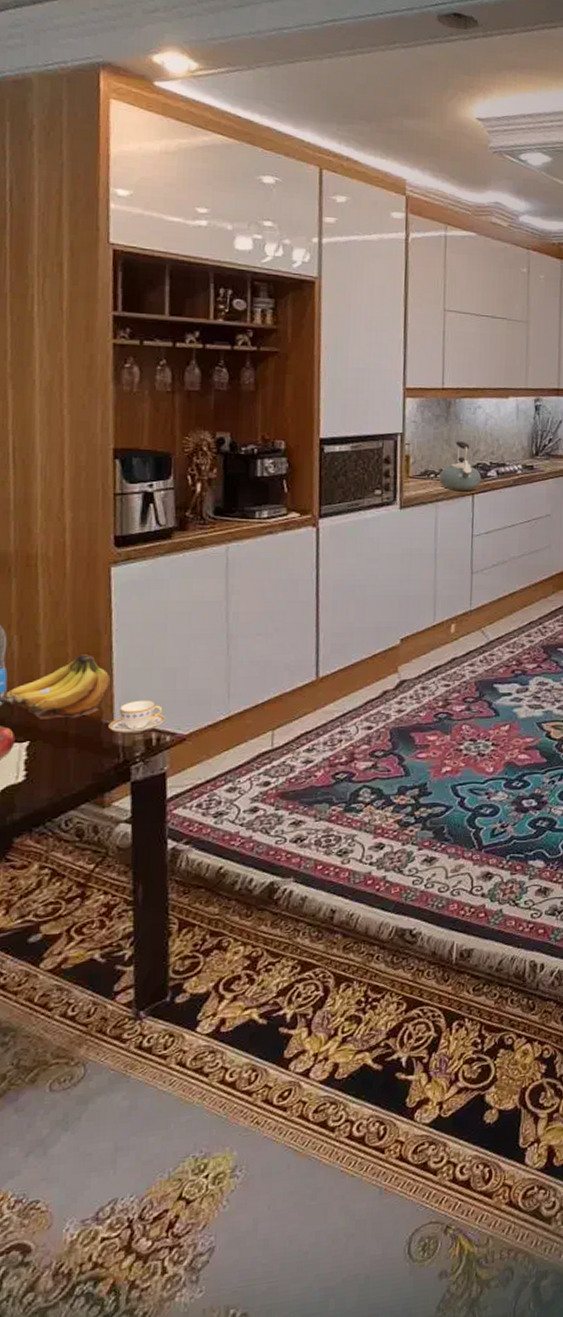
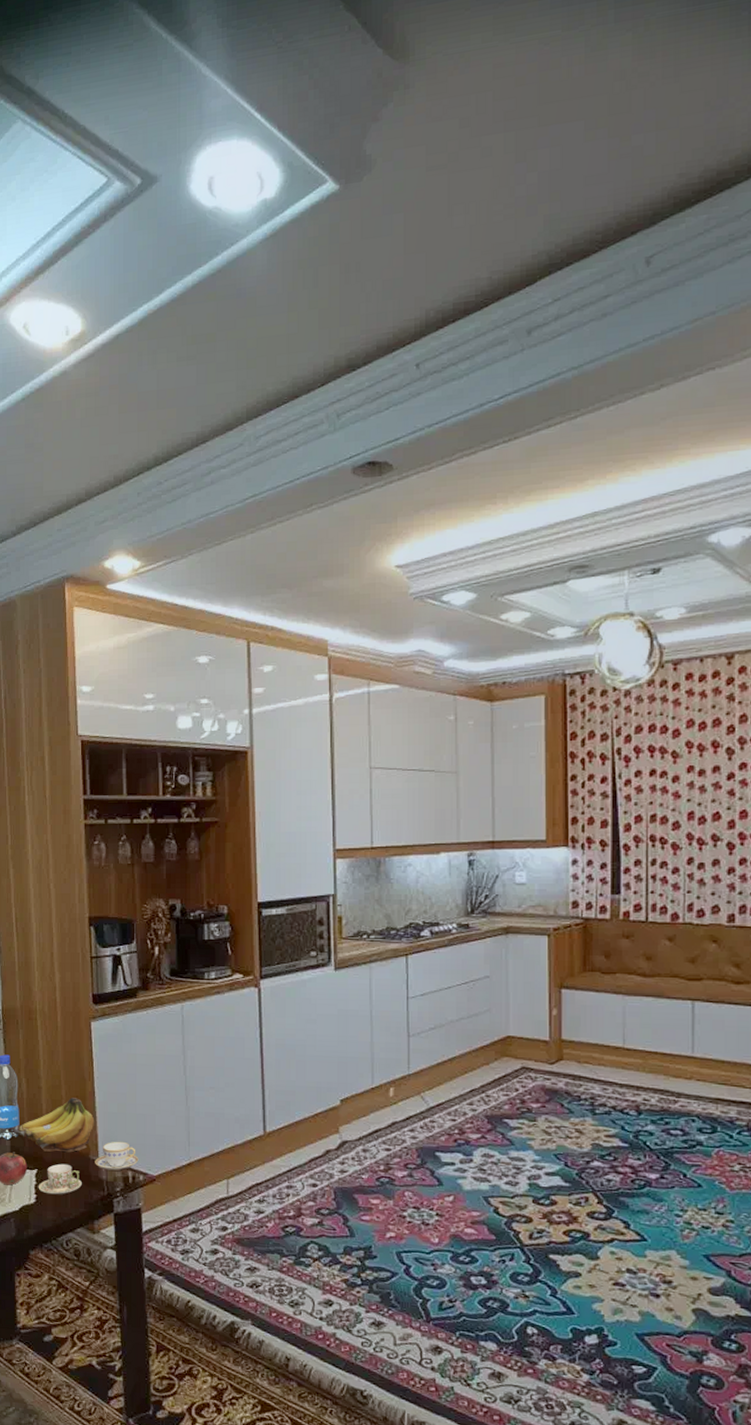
teacup: none [29,731,90,769] -> present [38,1163,82,1195]
kettle: present [439,441,482,492] -> none [372,901,415,953]

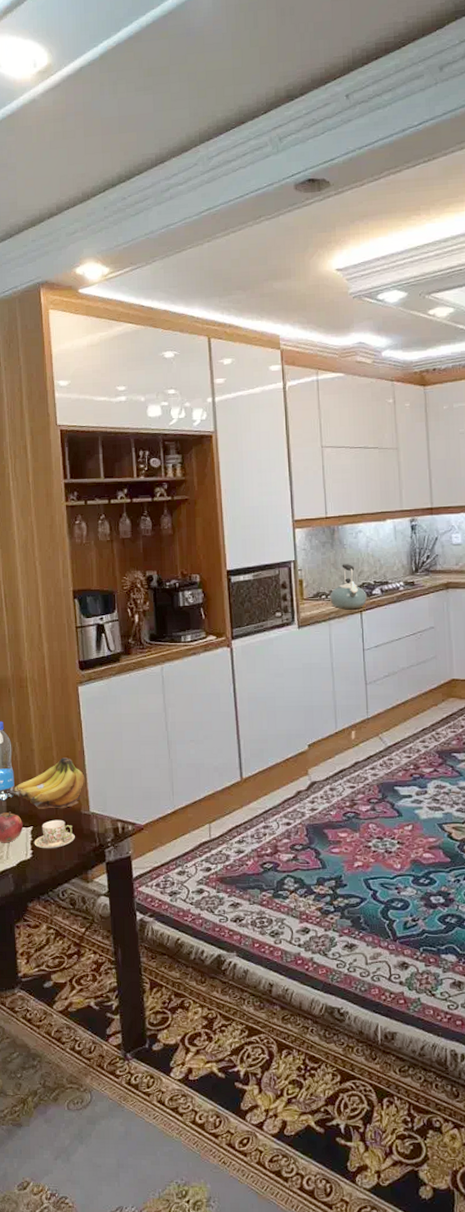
teacup: present [95,1141,139,1172] -> none [86,795,127,824]
kettle: none [372,901,415,953] -> present [330,564,368,610]

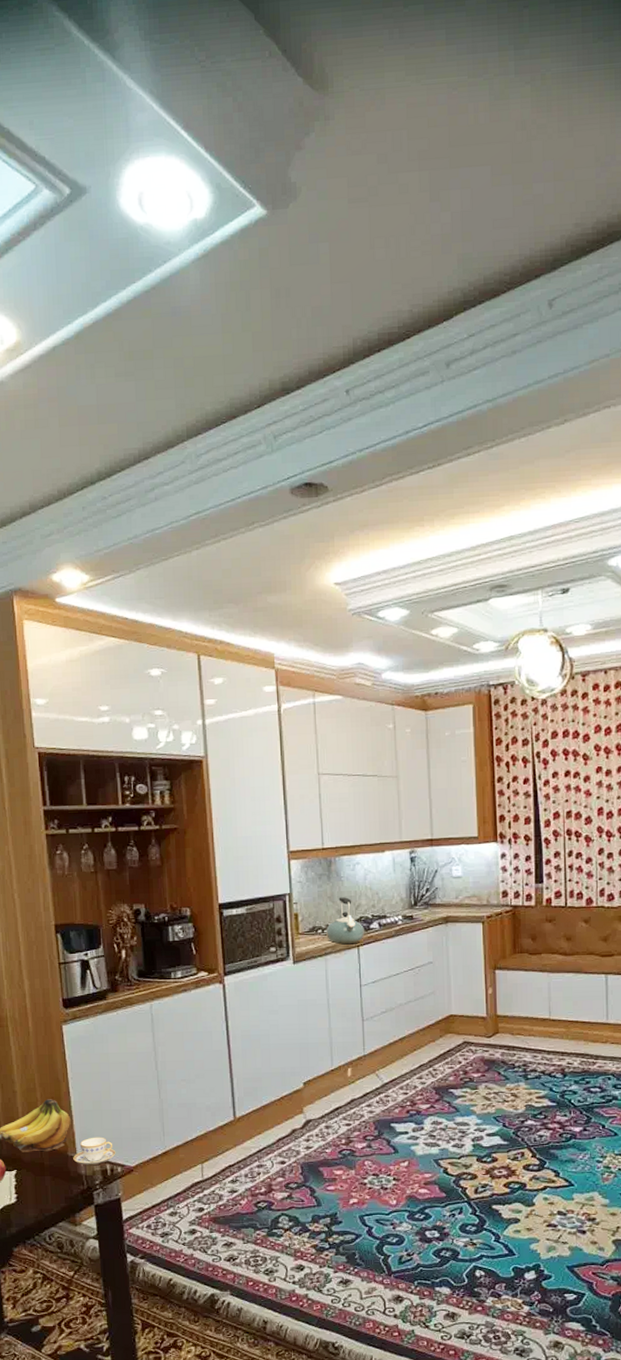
teacup: present [34,819,75,849] -> none [18,1162,62,1193]
teacup: none [86,795,127,824] -> present [73,1137,116,1166]

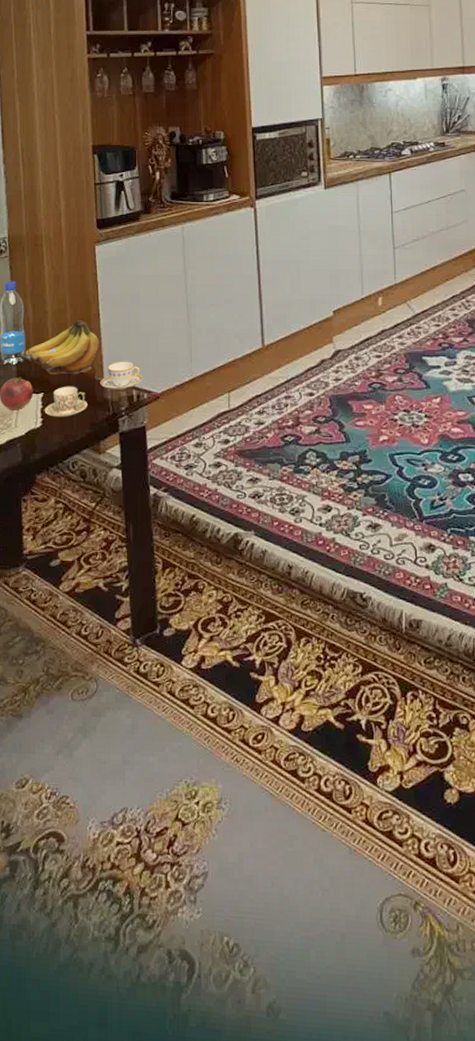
teacup: none [18,1162,62,1193] -> present [44,386,87,417]
kettle: present [326,897,365,945] -> none [358,123,397,171]

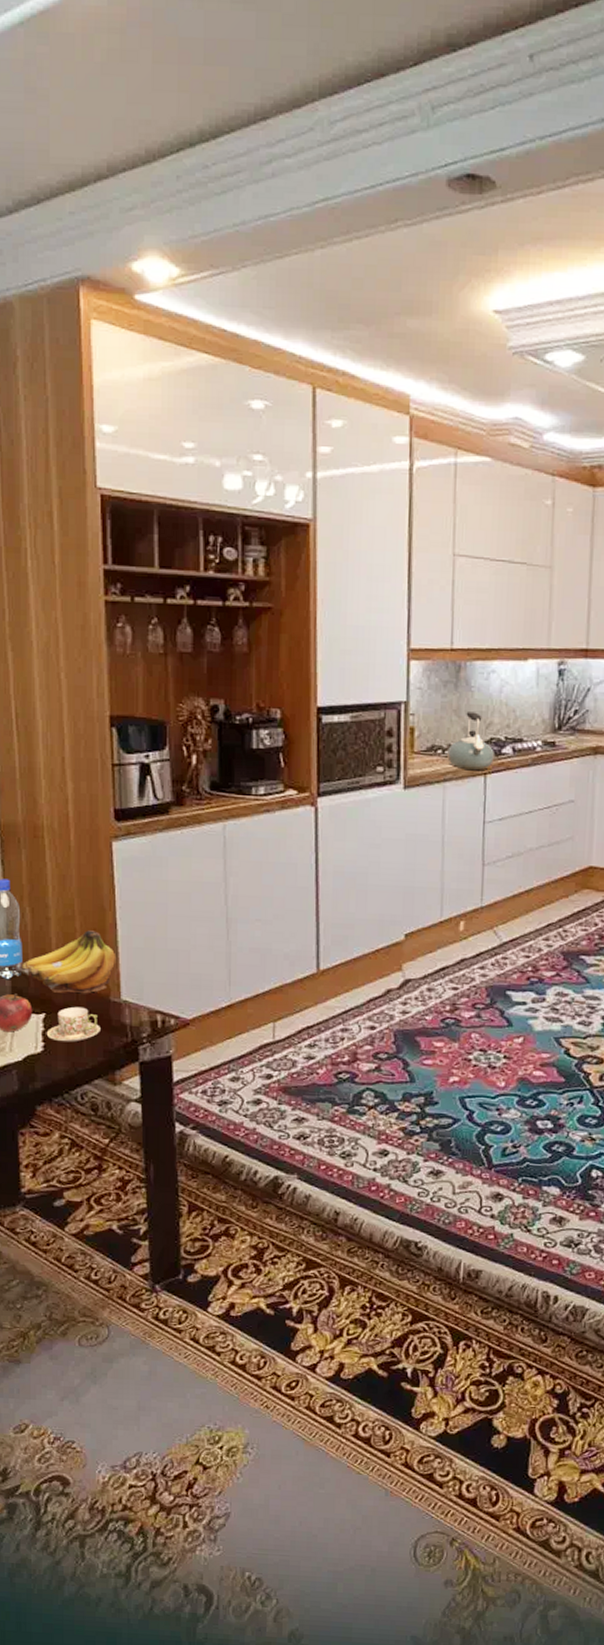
teacup: present [100,361,143,391] -> none [116,980,170,1016]
kettle: none [358,123,397,171] -> present [447,712,496,771]

